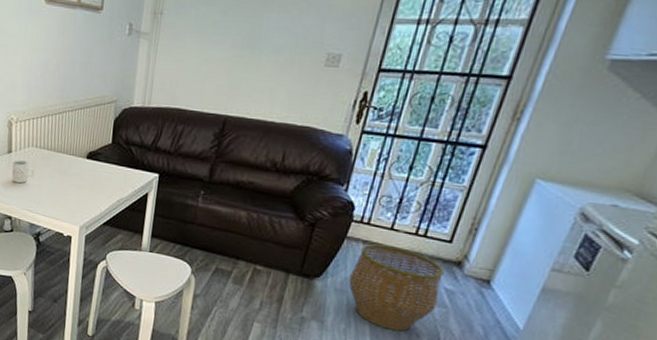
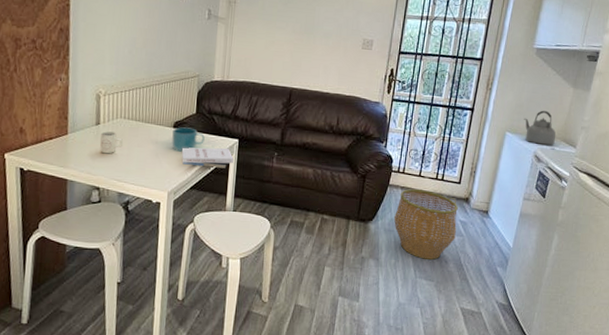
cup: none [84,158,121,185] -> present [172,127,205,152]
books: none [94,180,152,205] -> present [181,147,234,168]
kettle: none [567,150,626,201] -> present [524,110,556,145]

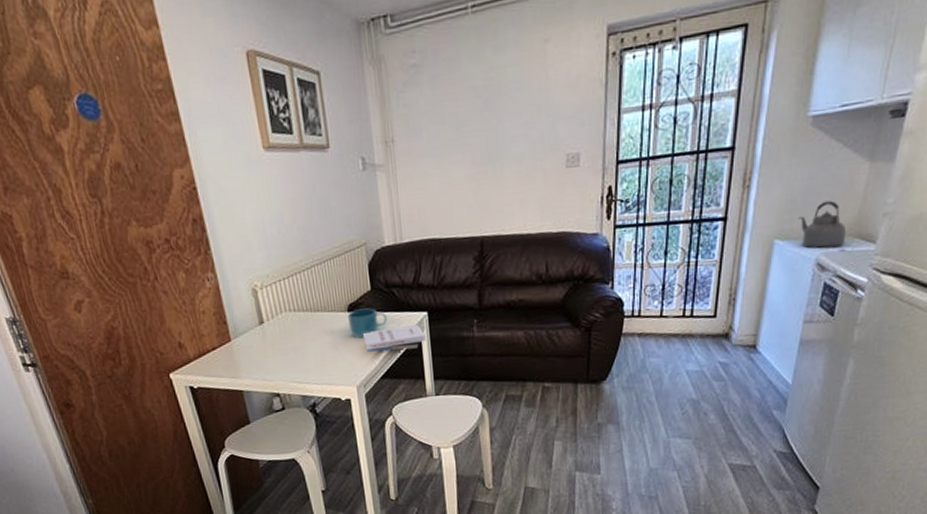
mug: present [99,131,123,154] -> none [266,329,294,356]
basket: present [393,189,458,260] -> none [632,332,715,415]

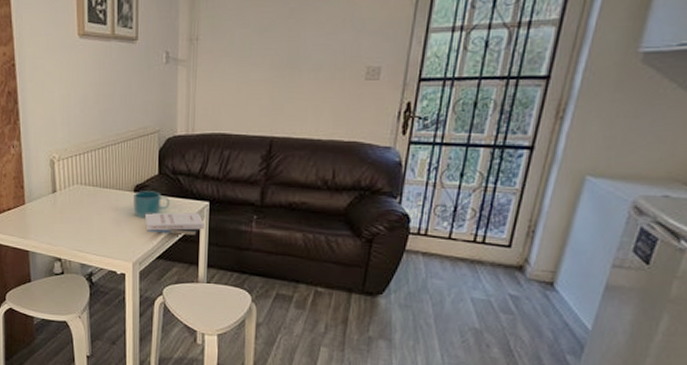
kettle: present [798,200,847,248] -> none [617,142,674,191]

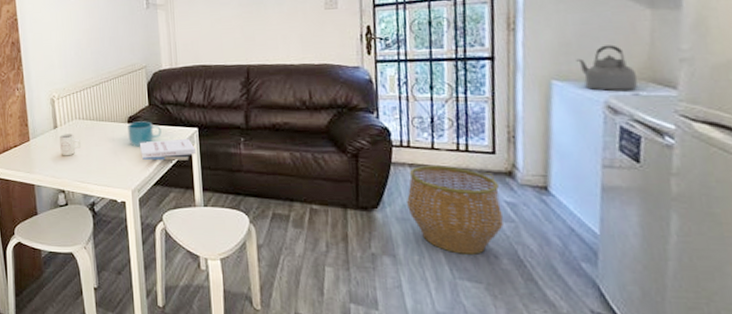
mug: none [57,199,81,223] -> present [59,134,81,156]
basket: none [411,255,507,343] -> present [406,166,504,254]
kettle: none [617,142,674,191] -> present [576,44,638,91]

